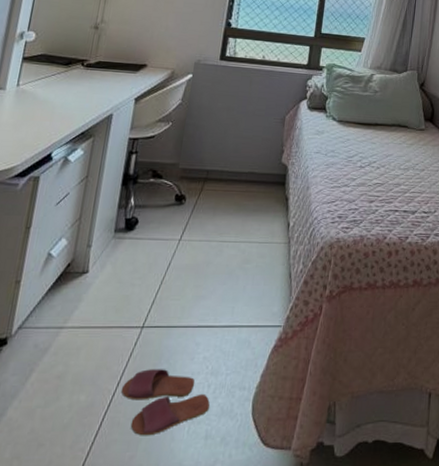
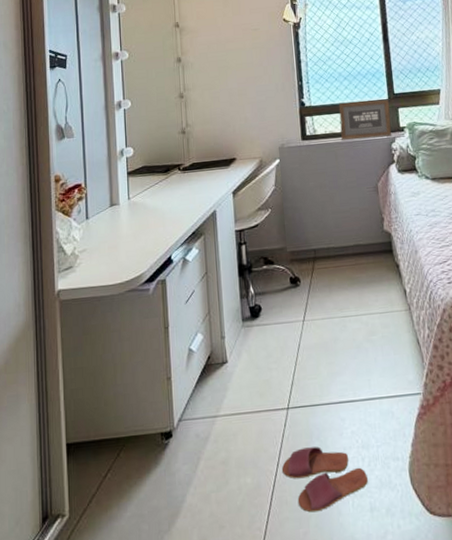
picture frame: none [260,31,314,73] -> present [338,99,392,140]

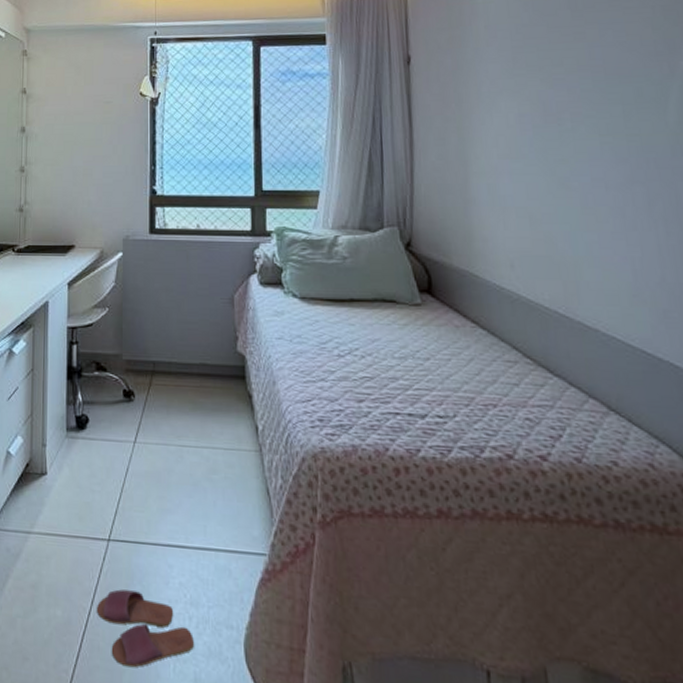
picture frame: present [338,99,392,140] -> none [195,195,256,240]

